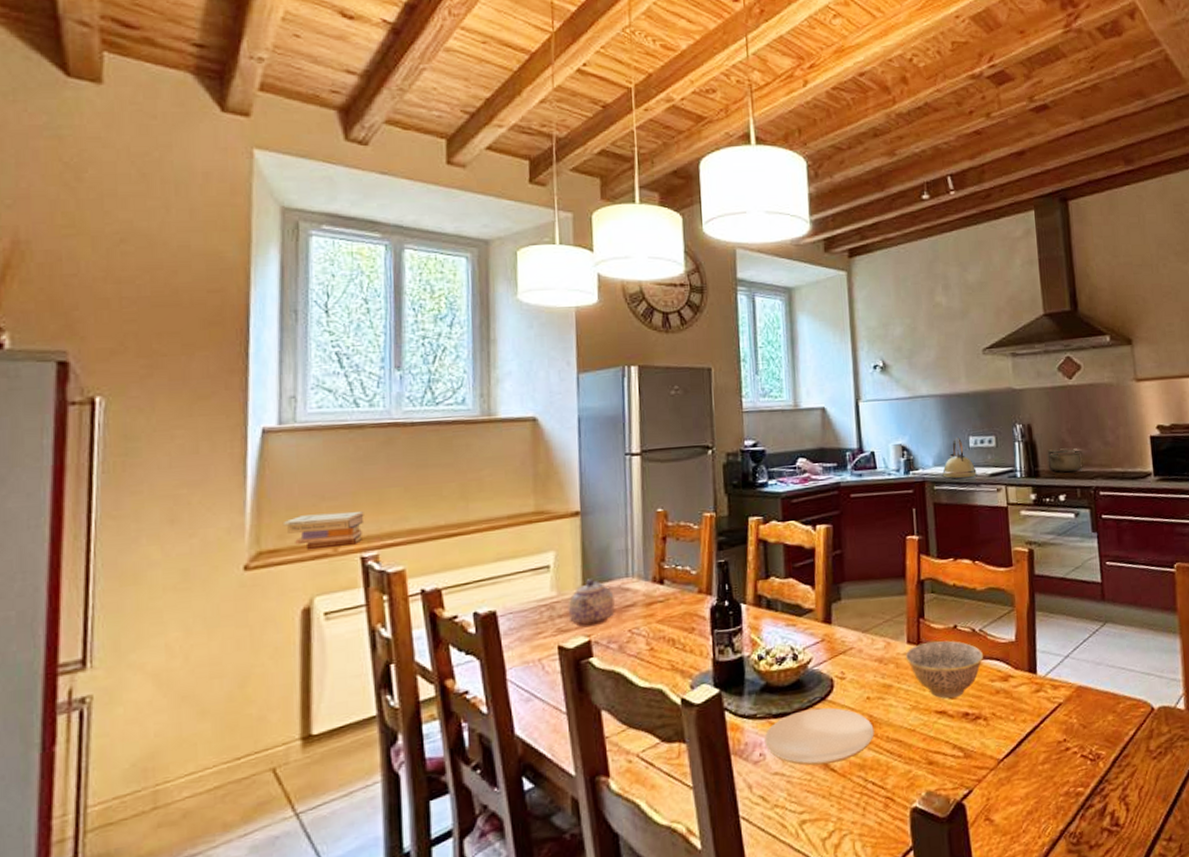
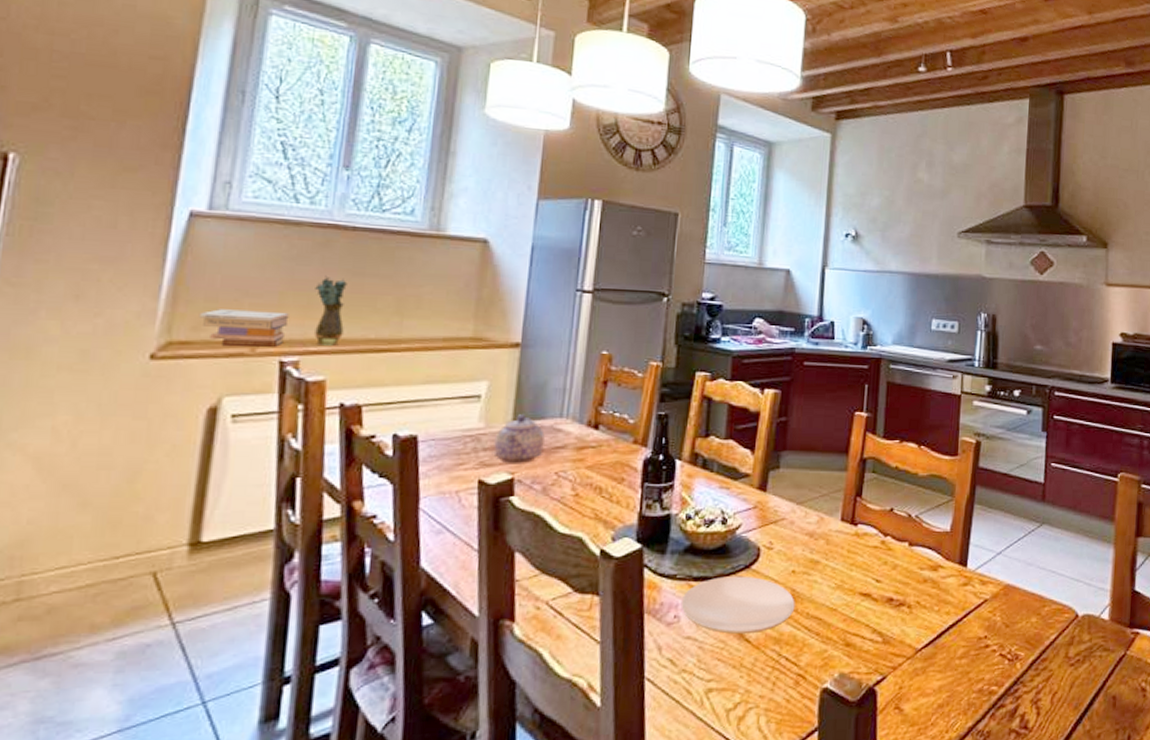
vase: none [384,471,416,538] -> present [315,275,347,346]
bowl: present [905,640,984,699] -> none [837,521,917,582]
kettle: present [942,436,977,479] -> none [900,317,935,361]
saucepan: present [1047,448,1082,473] -> none [1008,343,1042,369]

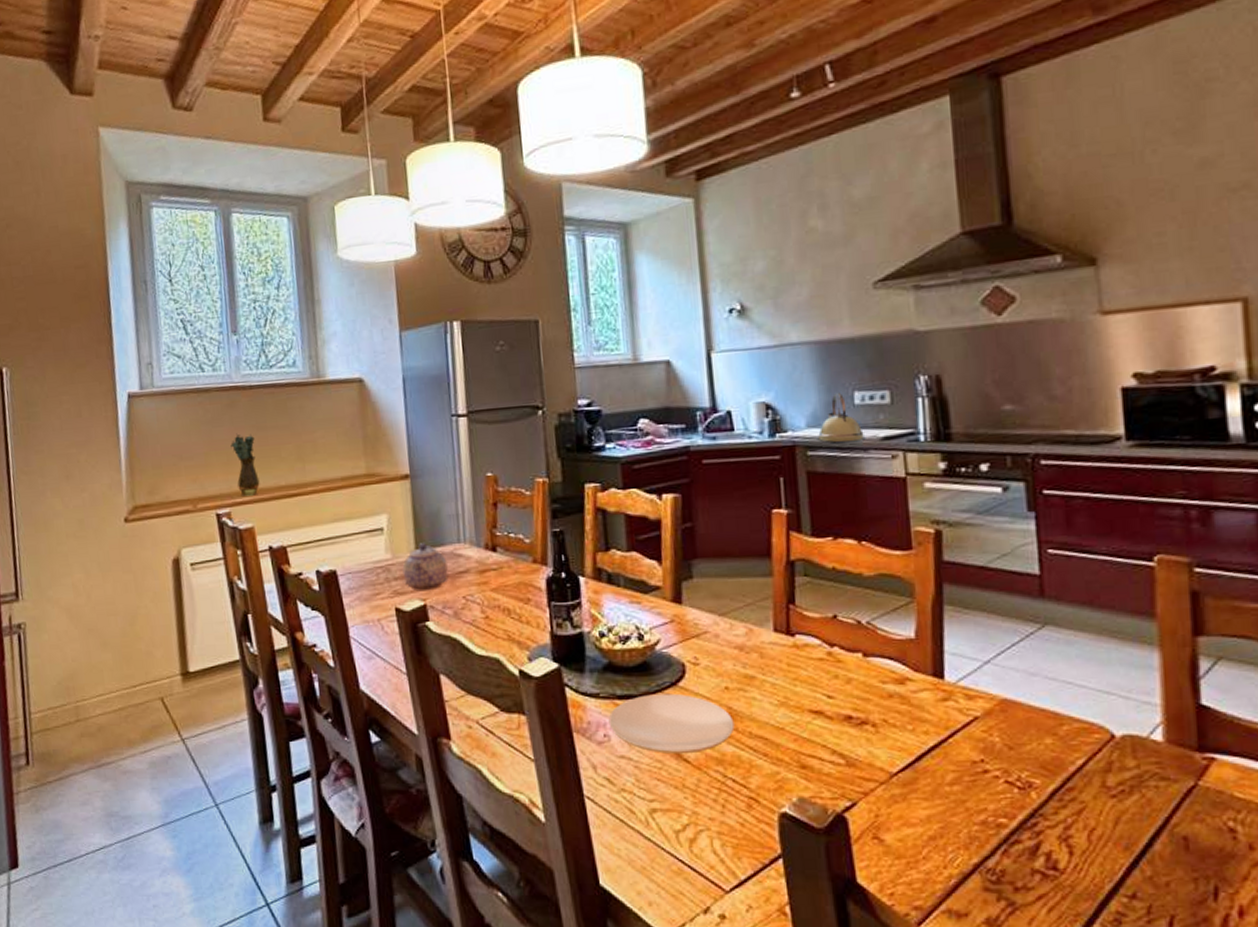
books: present [198,309,289,348] -> none [150,470,216,506]
kettle: none [900,317,935,361] -> present [818,392,864,443]

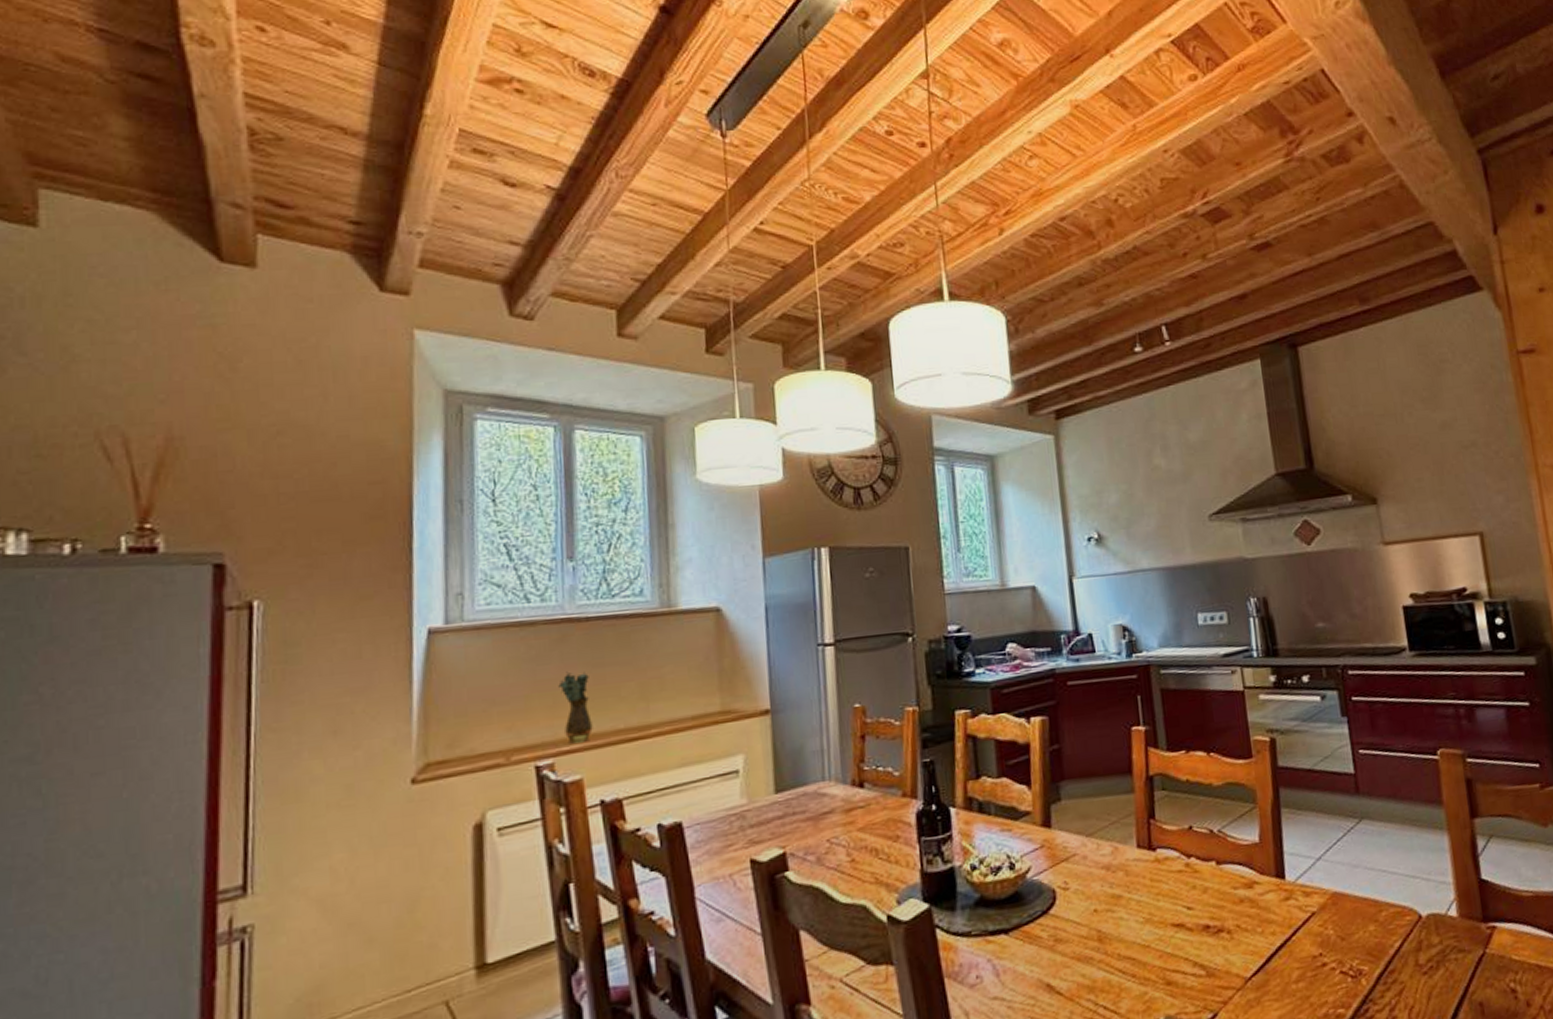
teapot: present [402,543,448,592] -> none [759,783,811,839]
plate: present [608,693,735,755] -> none [980,922,1104,989]
kettle: present [818,392,864,443] -> none [1169,613,1208,661]

